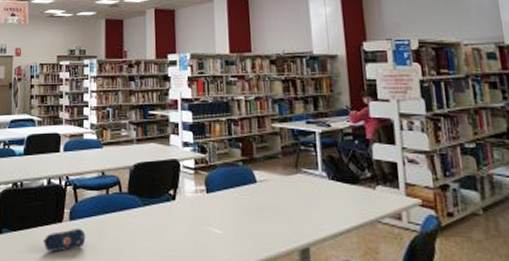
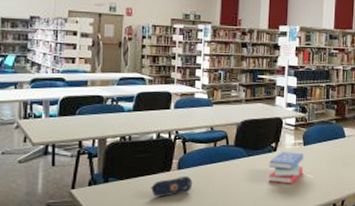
book: none [168,201,208,241] -> present [268,152,303,184]

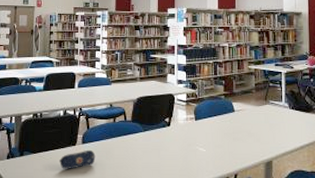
book: present [268,152,303,184] -> none [164,127,195,158]

